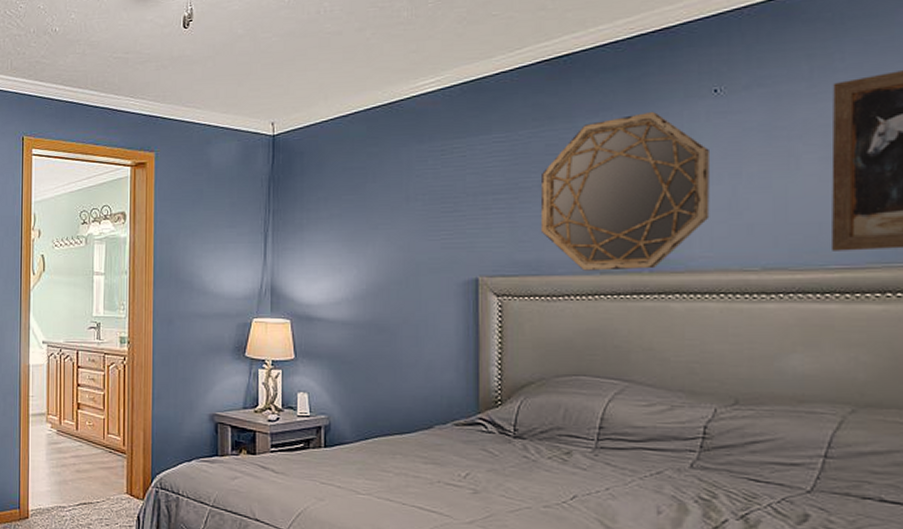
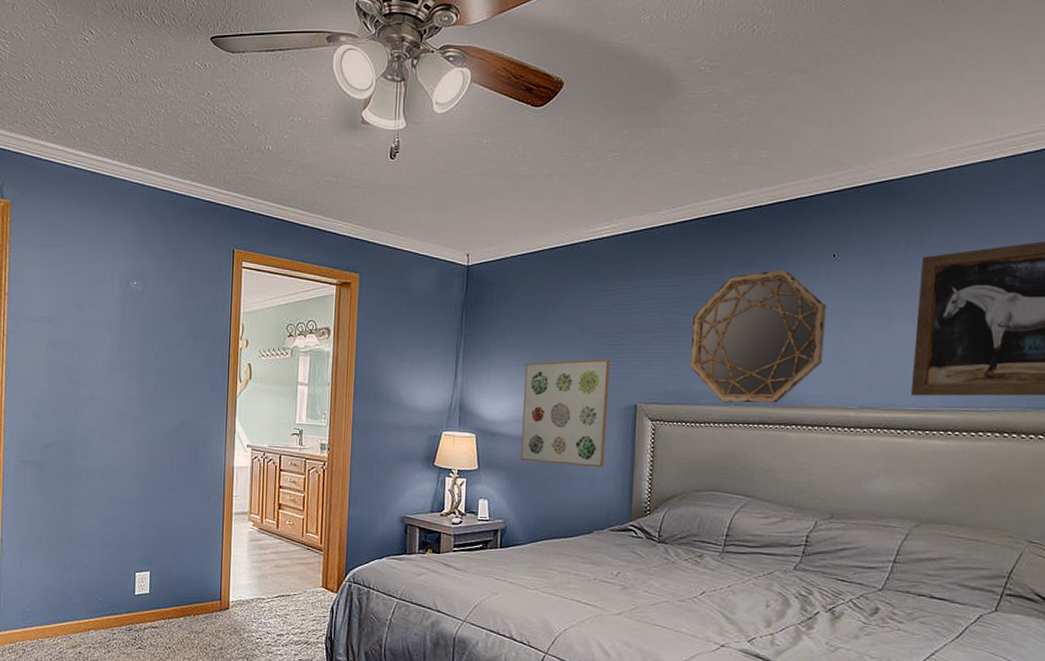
wall art: none [343,229,444,352] -> present [520,359,611,468]

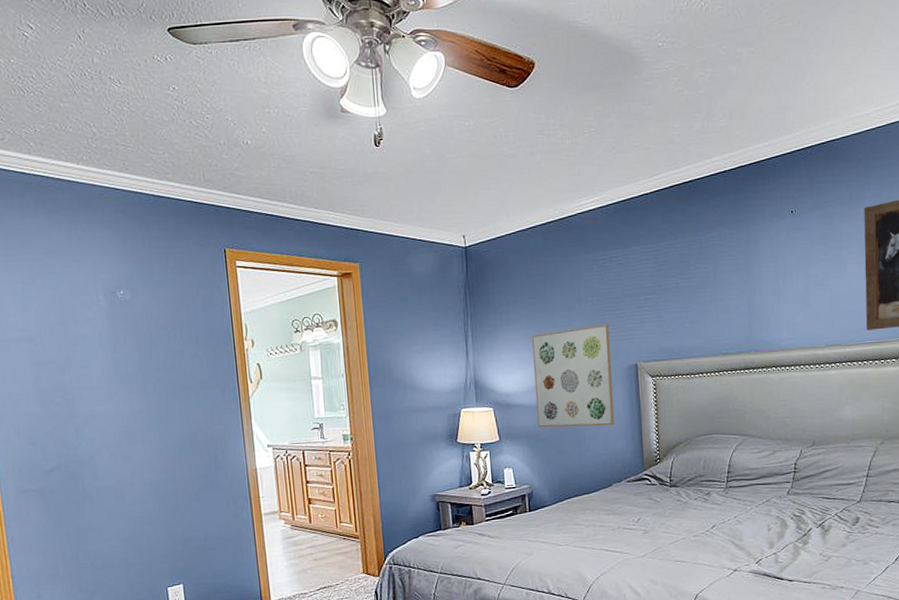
home mirror: present [689,269,826,403] -> none [678,227,792,353]

